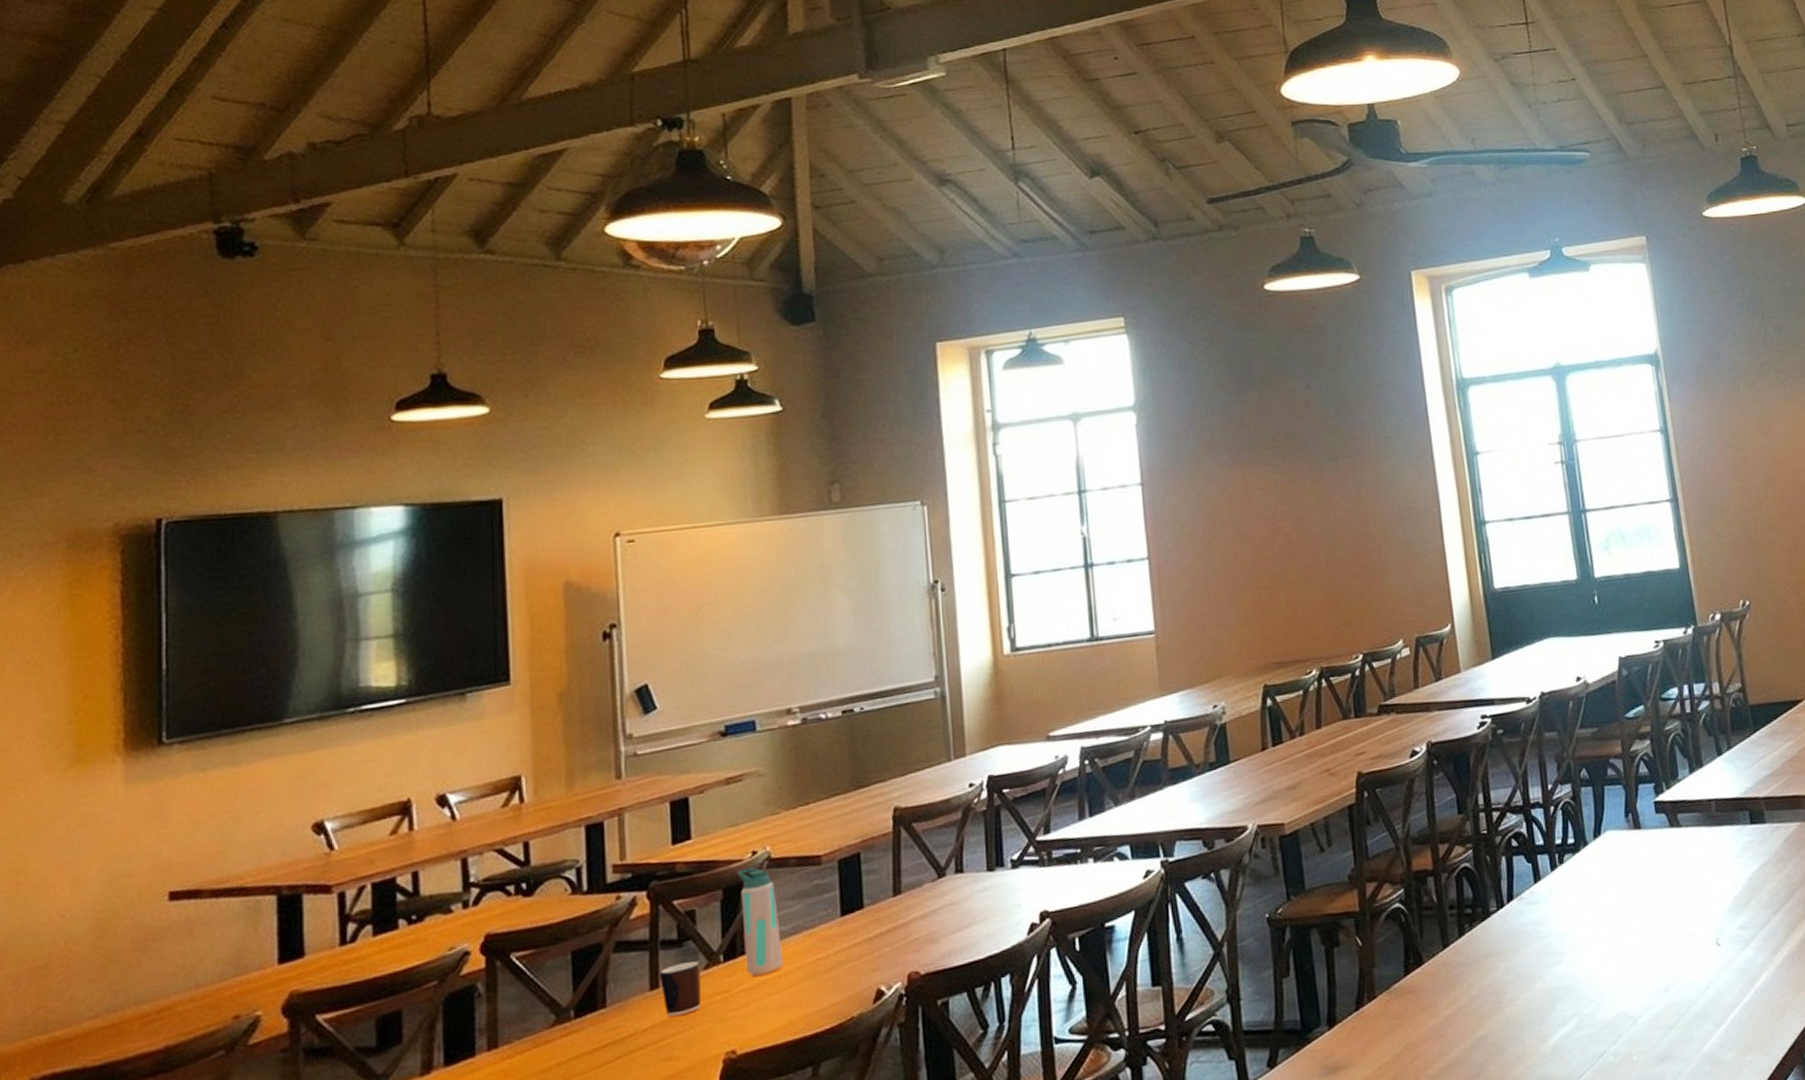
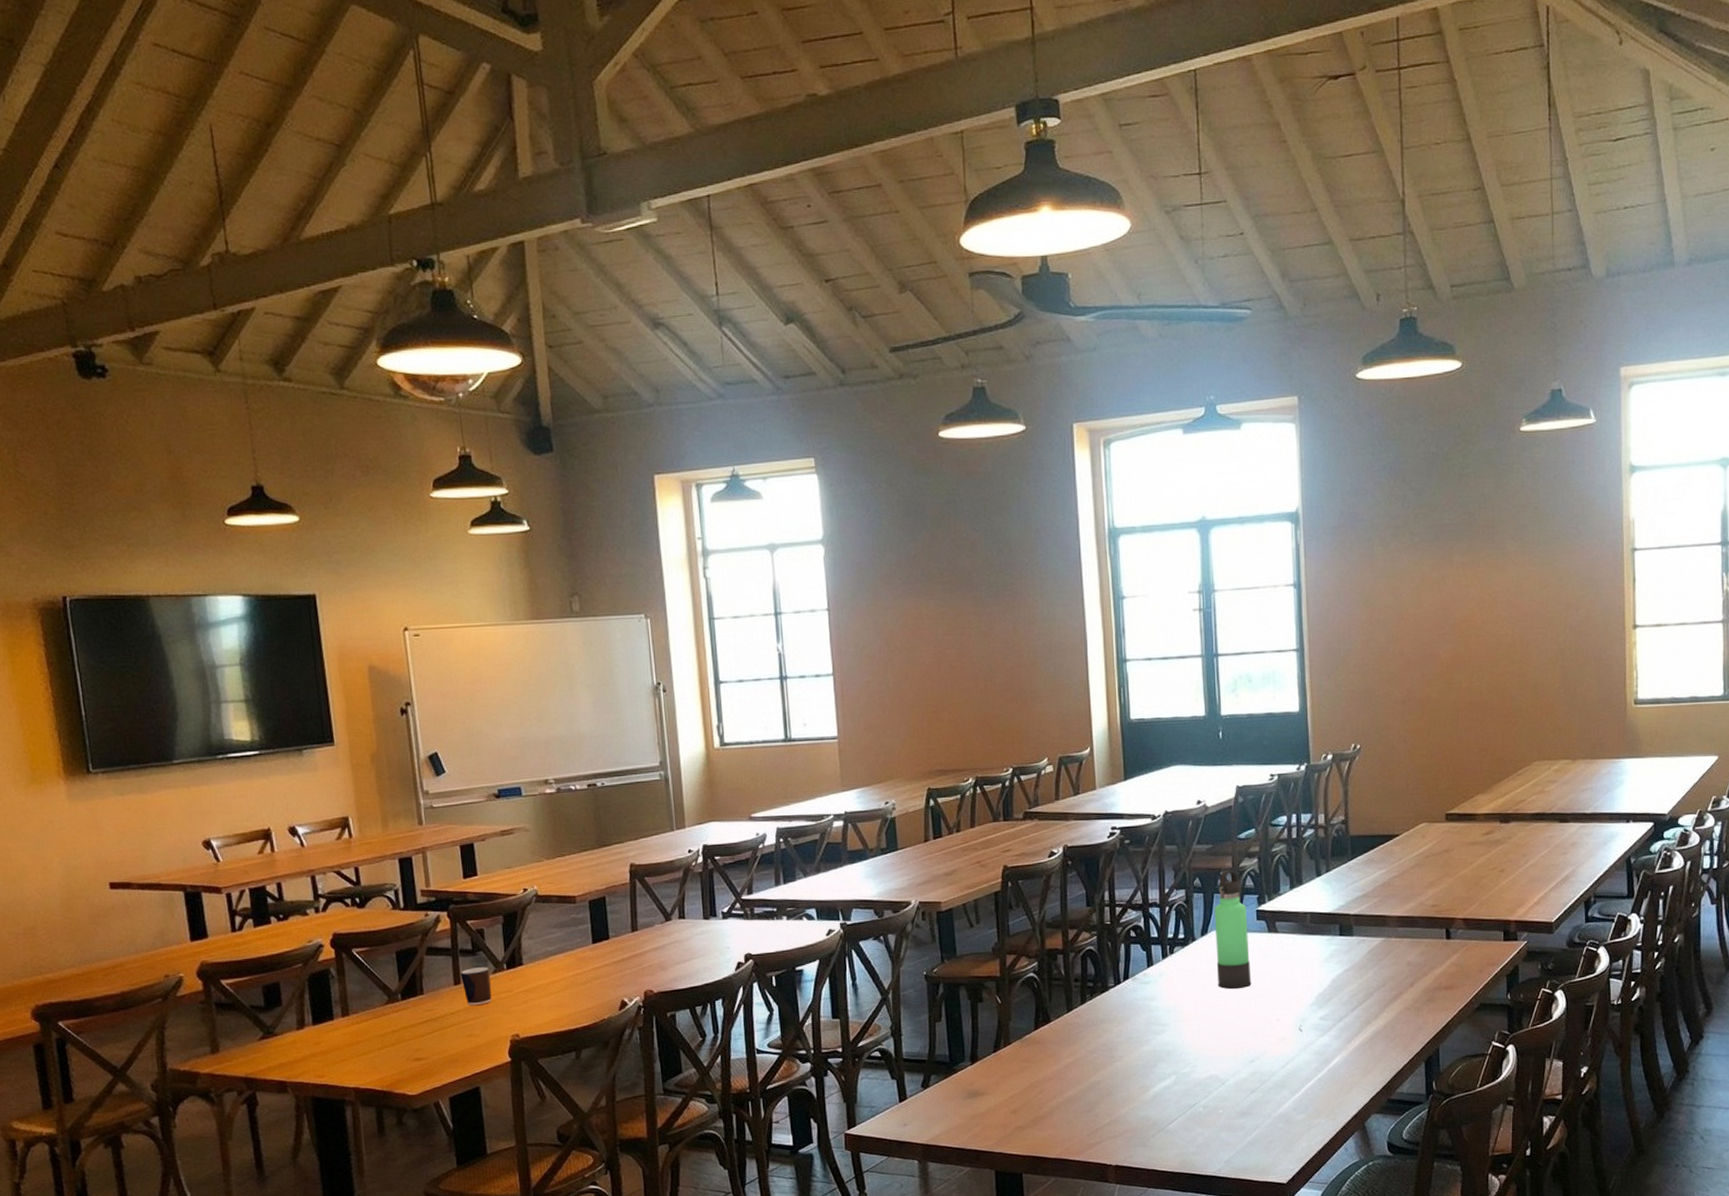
water bottle: present [736,867,784,977] -> none [513,901,551,983]
thermos bottle: none [1605,755,1657,901] -> present [1214,869,1251,989]

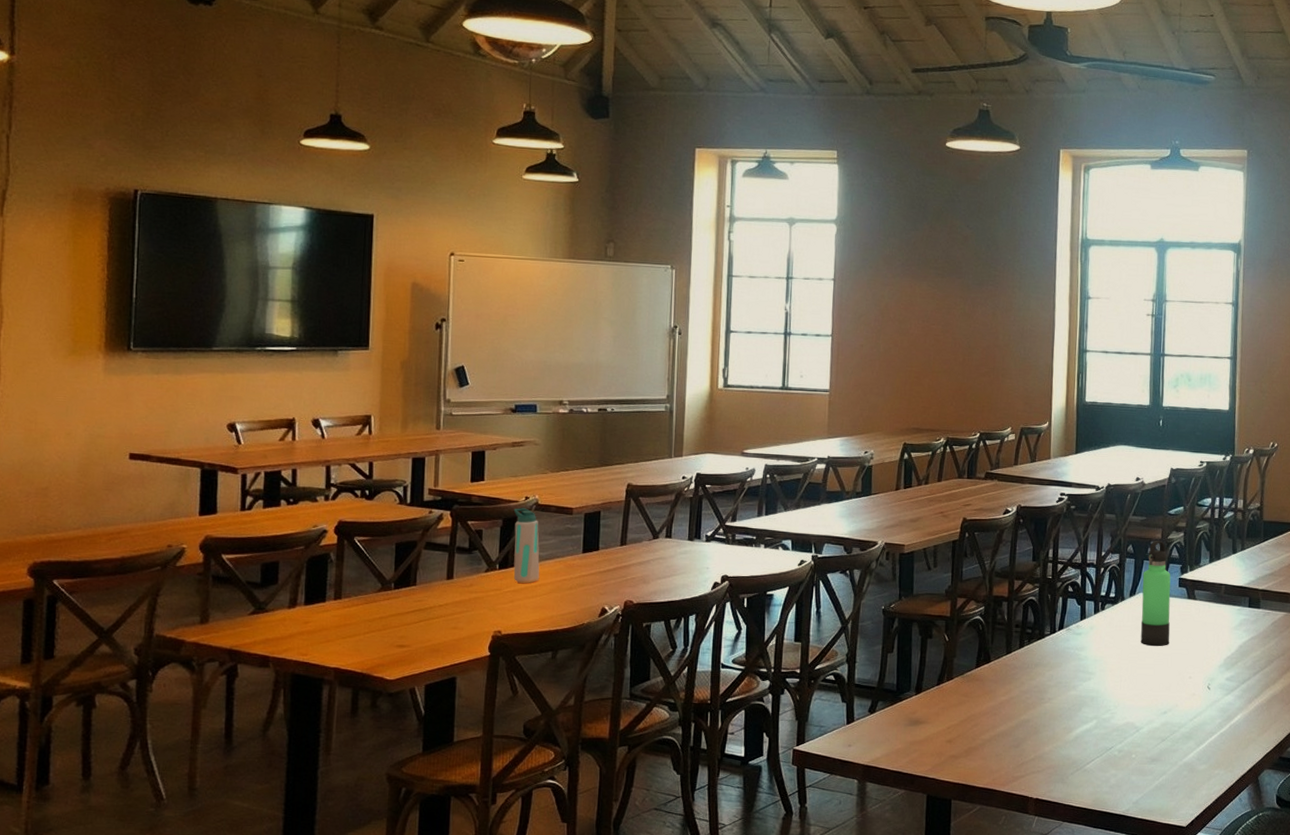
mug: present [460,967,492,1006] -> none [453,565,483,601]
water bottle: none [513,901,551,983] -> present [513,508,540,584]

